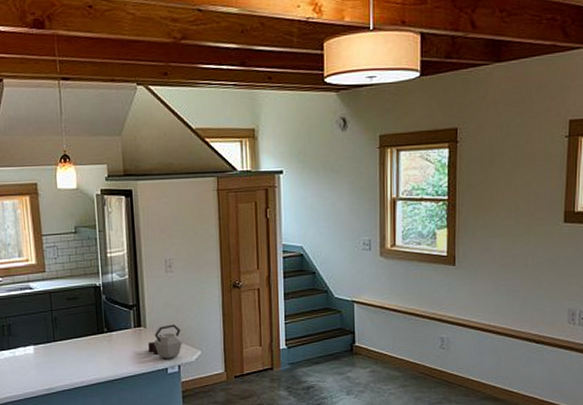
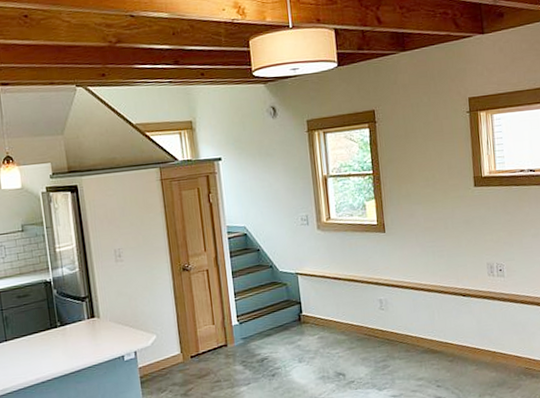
kettle: present [148,324,183,359] -> none [103,312,138,347]

